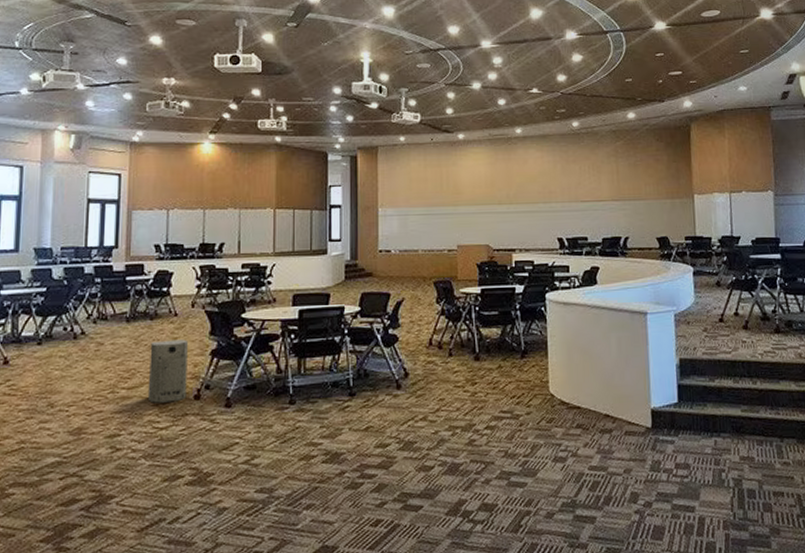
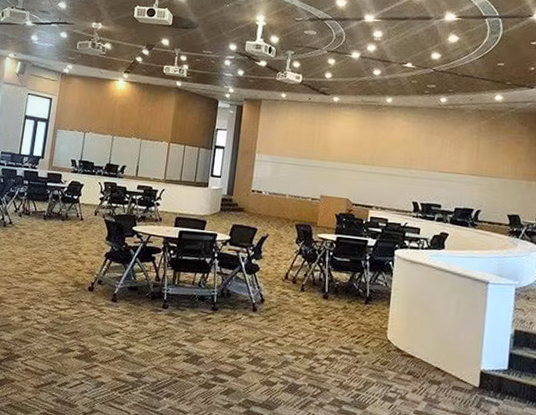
air purifier: present [147,339,188,403] -> none [53,238,89,290]

